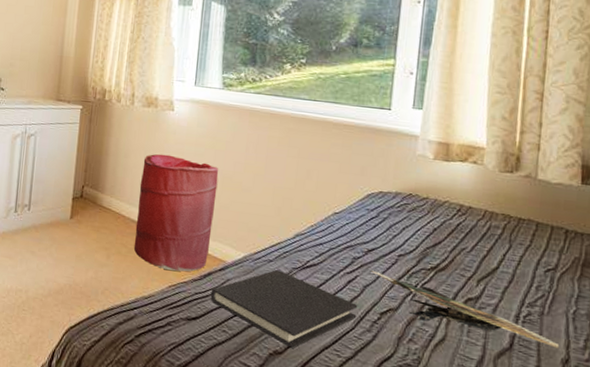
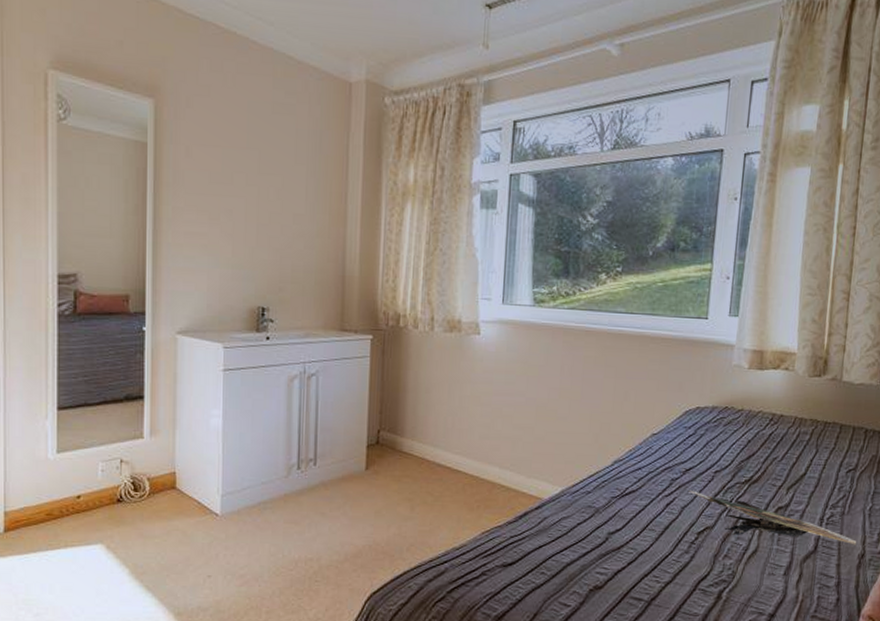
laundry hamper: present [134,154,219,272] -> none [441,385,532,515]
diary: present [210,270,358,348] -> none [527,501,676,581]

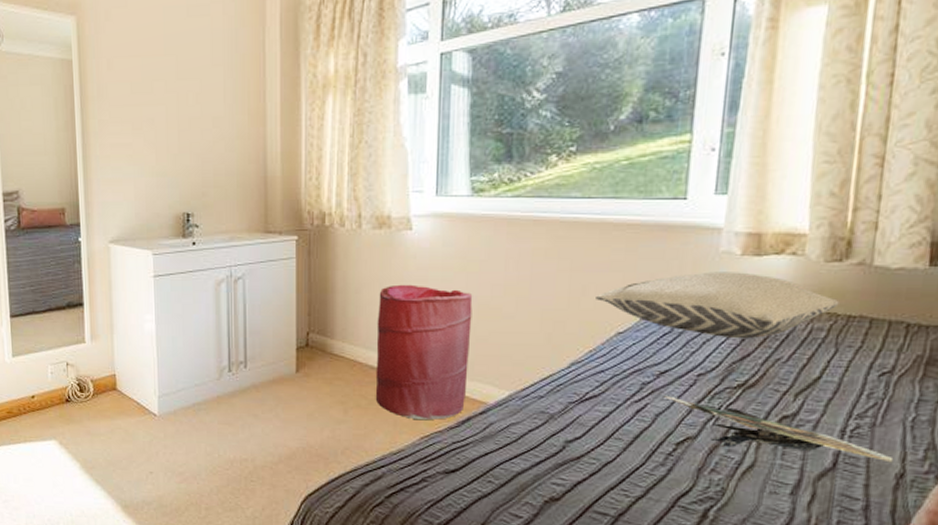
laundry hamper: none [441,385,532,515] -> present [375,284,473,420]
pillow: none [635,382,819,441] -> present [596,272,839,339]

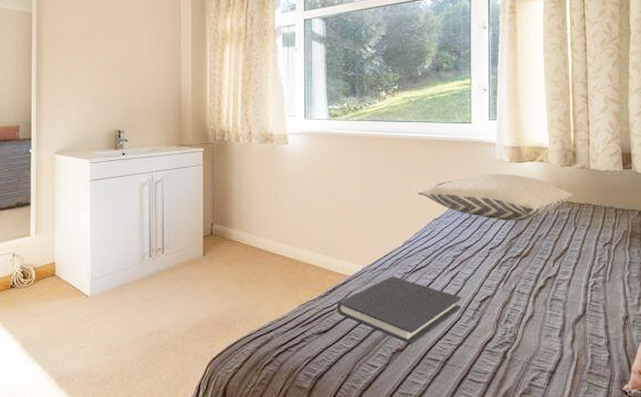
laundry hamper: present [375,284,473,420] -> none [264,185,333,290]
diary: none [471,407,649,493] -> present [337,277,462,344]
magazine: present [662,396,894,463] -> none [468,265,620,309]

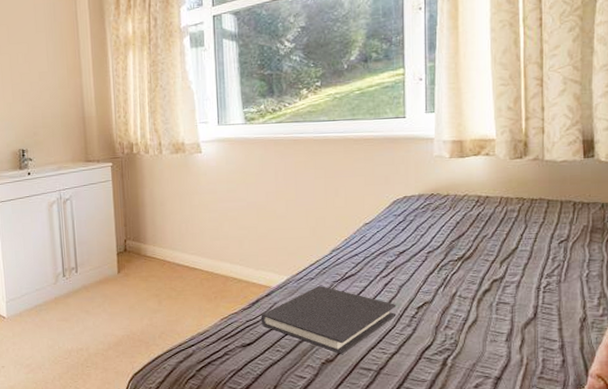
pillow: present [418,174,573,222] -> none [346,171,524,223]

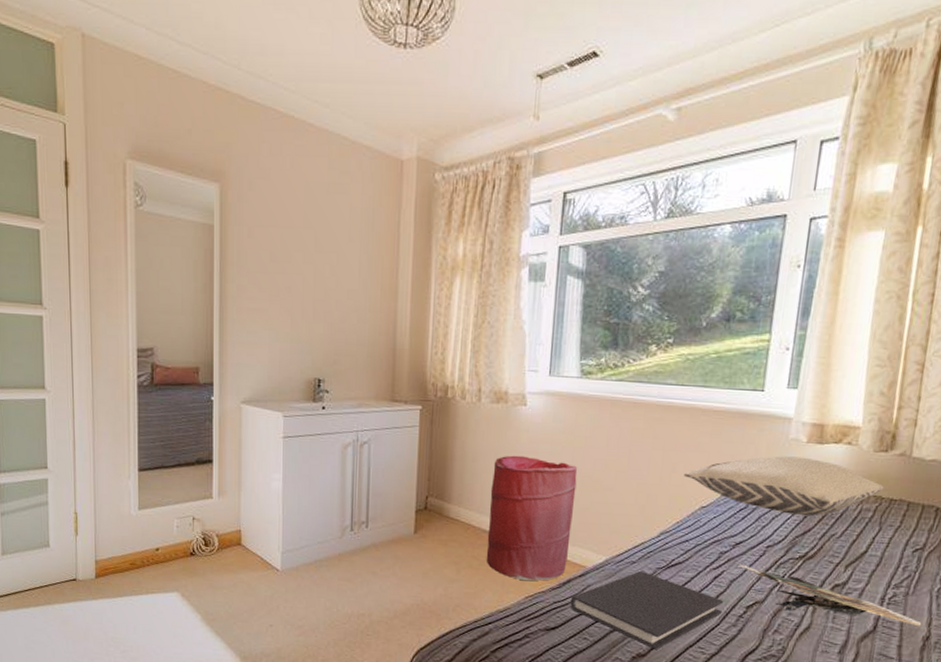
laundry hamper: none [179,196,254,304] -> present [486,455,578,581]
pillow: none [346,171,524,223] -> present [684,456,884,516]
magazine: none [403,271,577,310] -> present [737,564,922,627]

